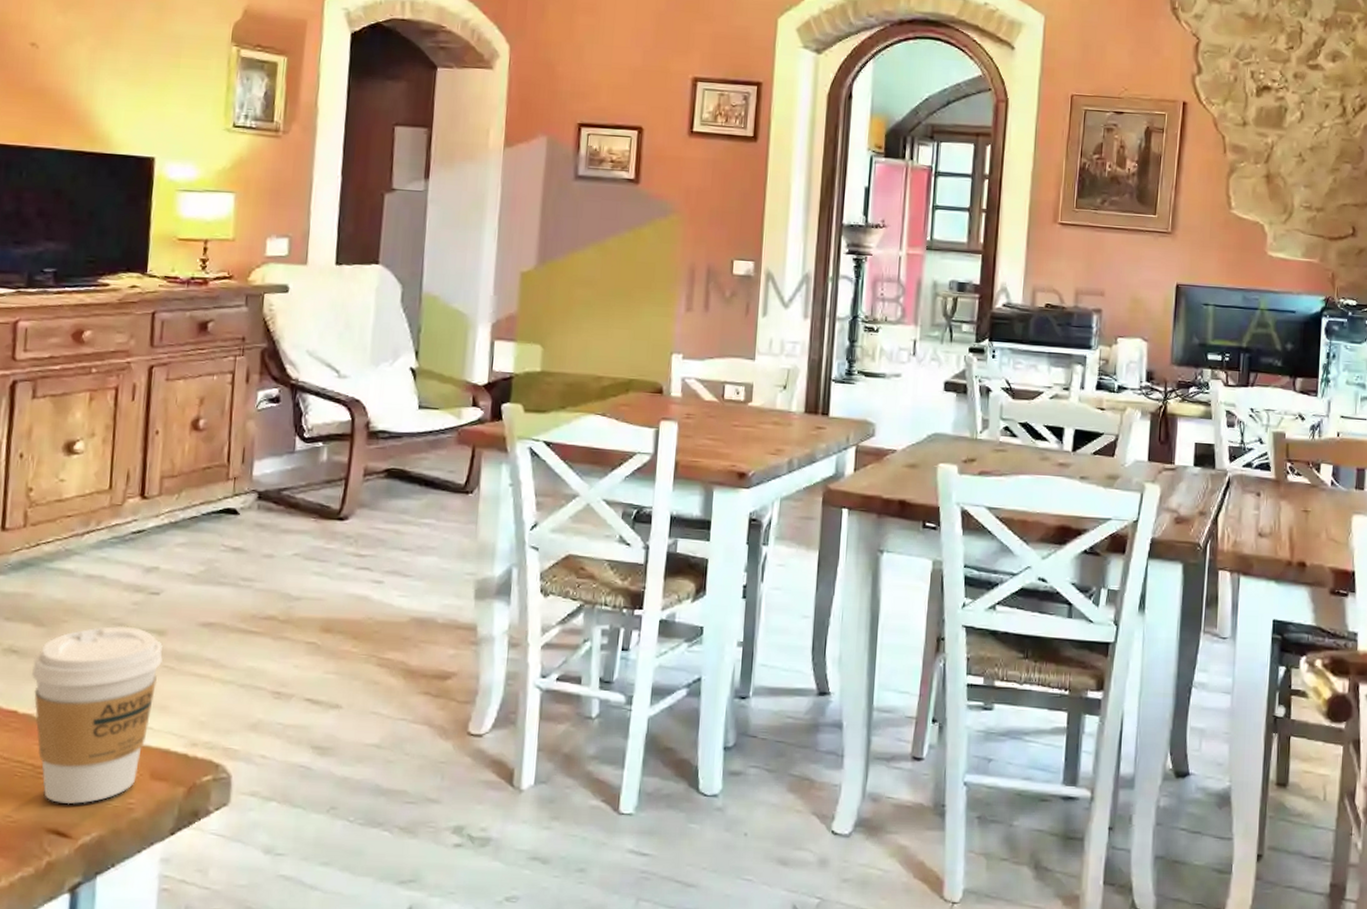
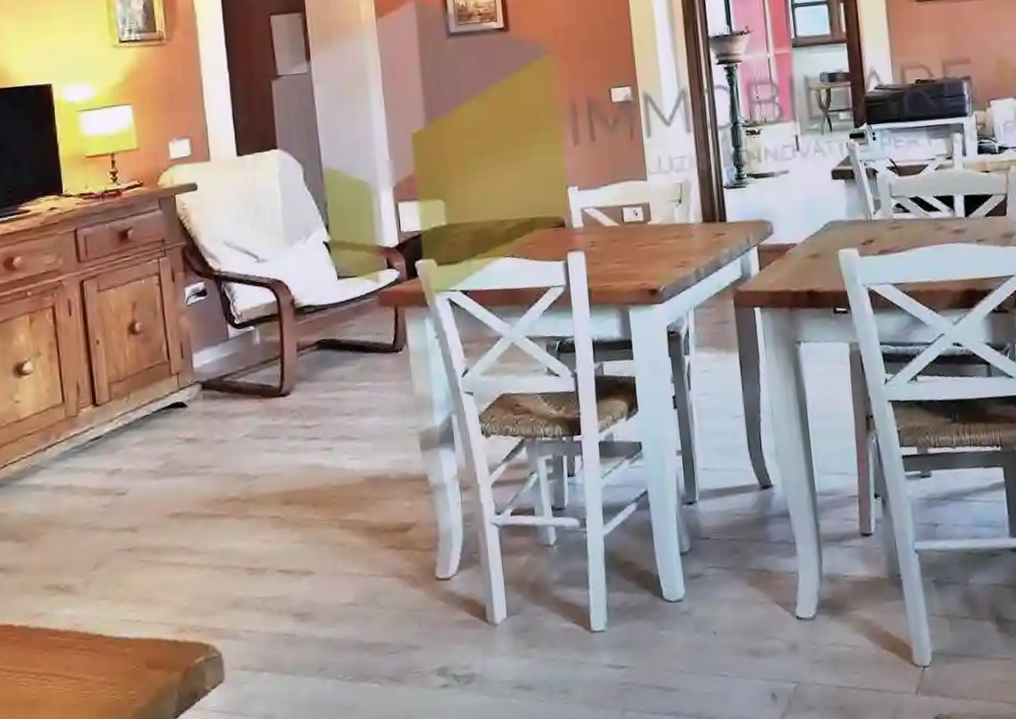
coffee cup: present [32,626,163,805] -> none [20,528,139,705]

